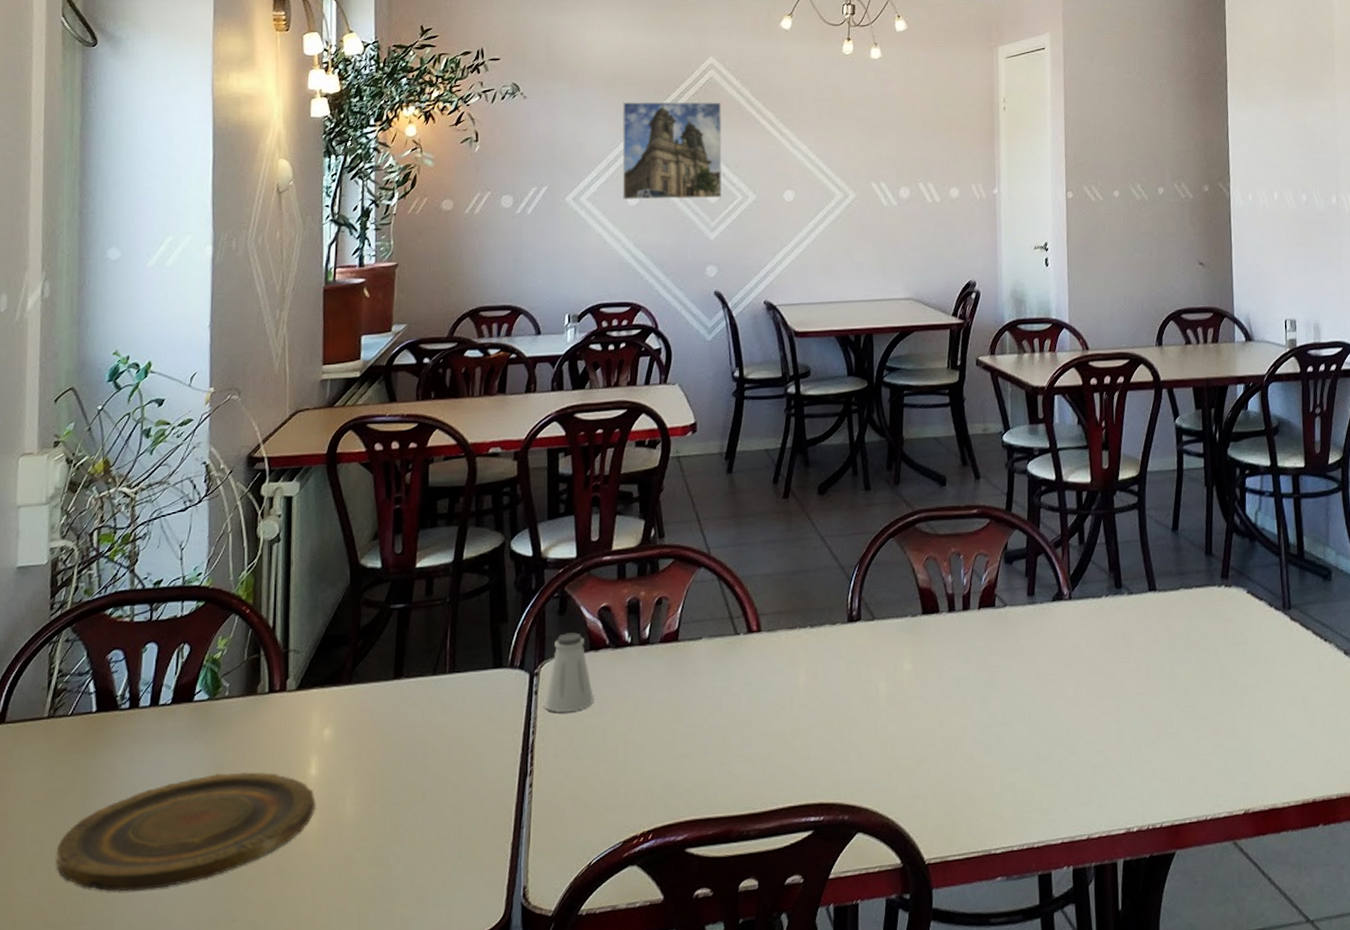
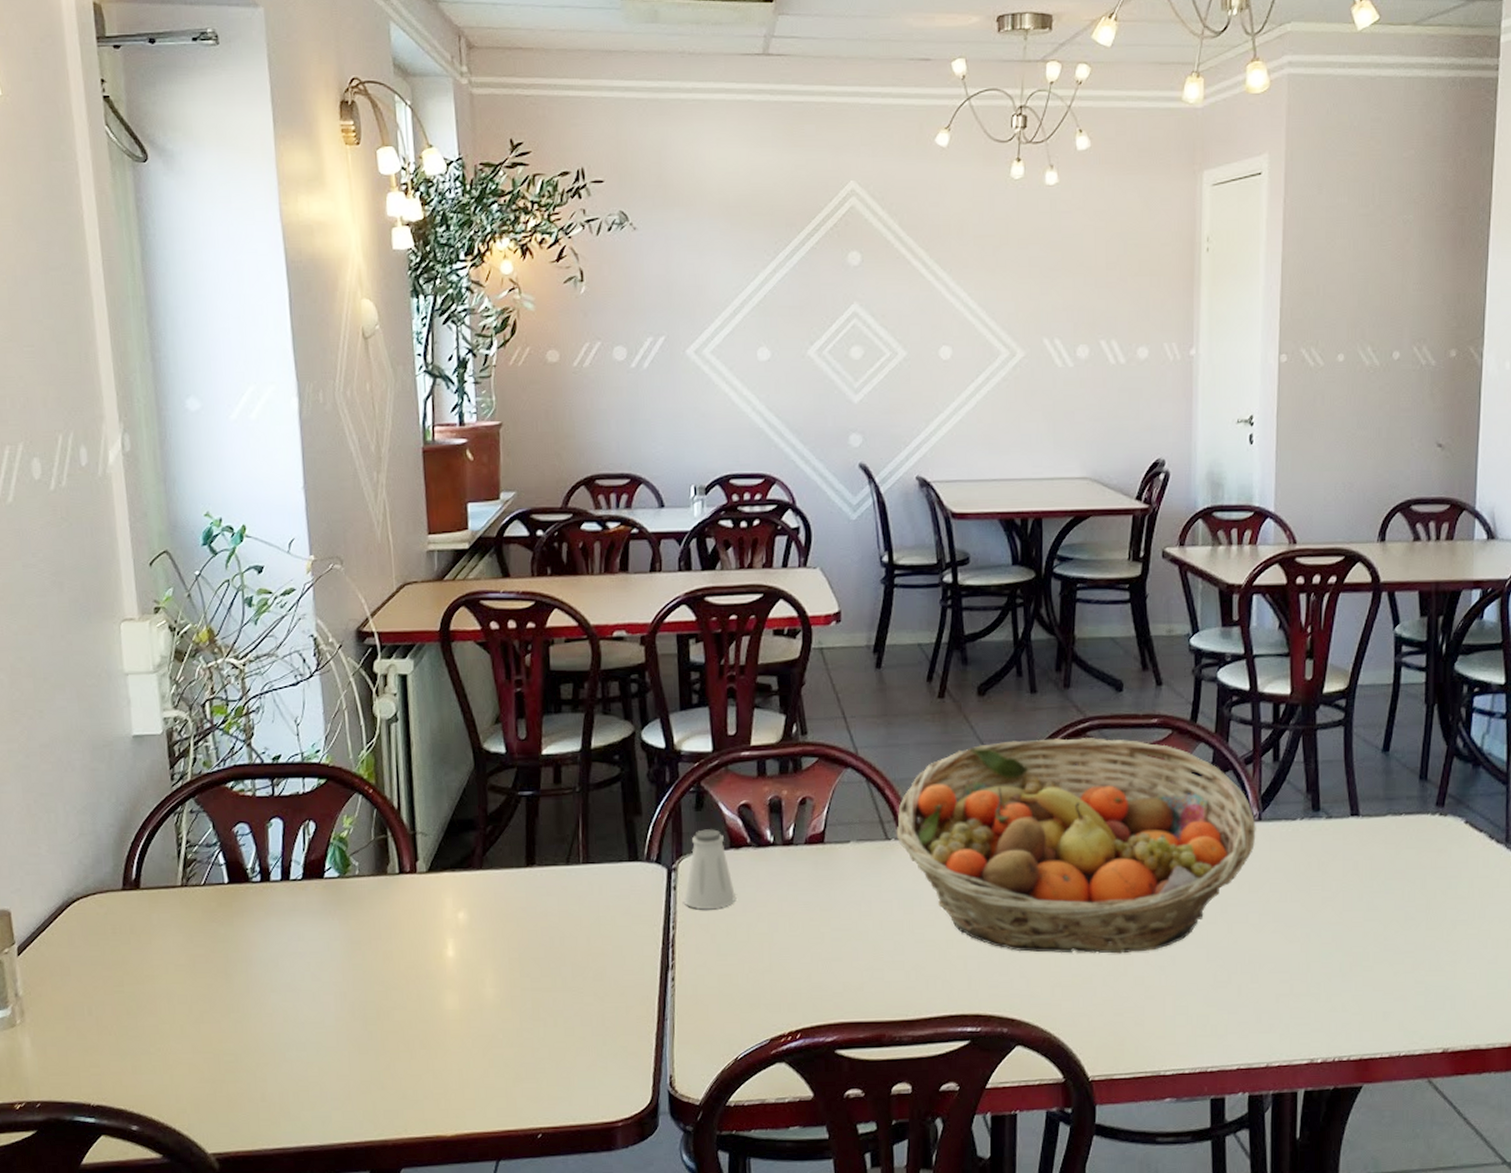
plate: present [56,772,314,892] -> none [204,949,454,1055]
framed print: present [622,101,722,200] -> none [748,235,867,354]
fruit basket: none [744,529,1068,737] -> present [896,738,1256,954]

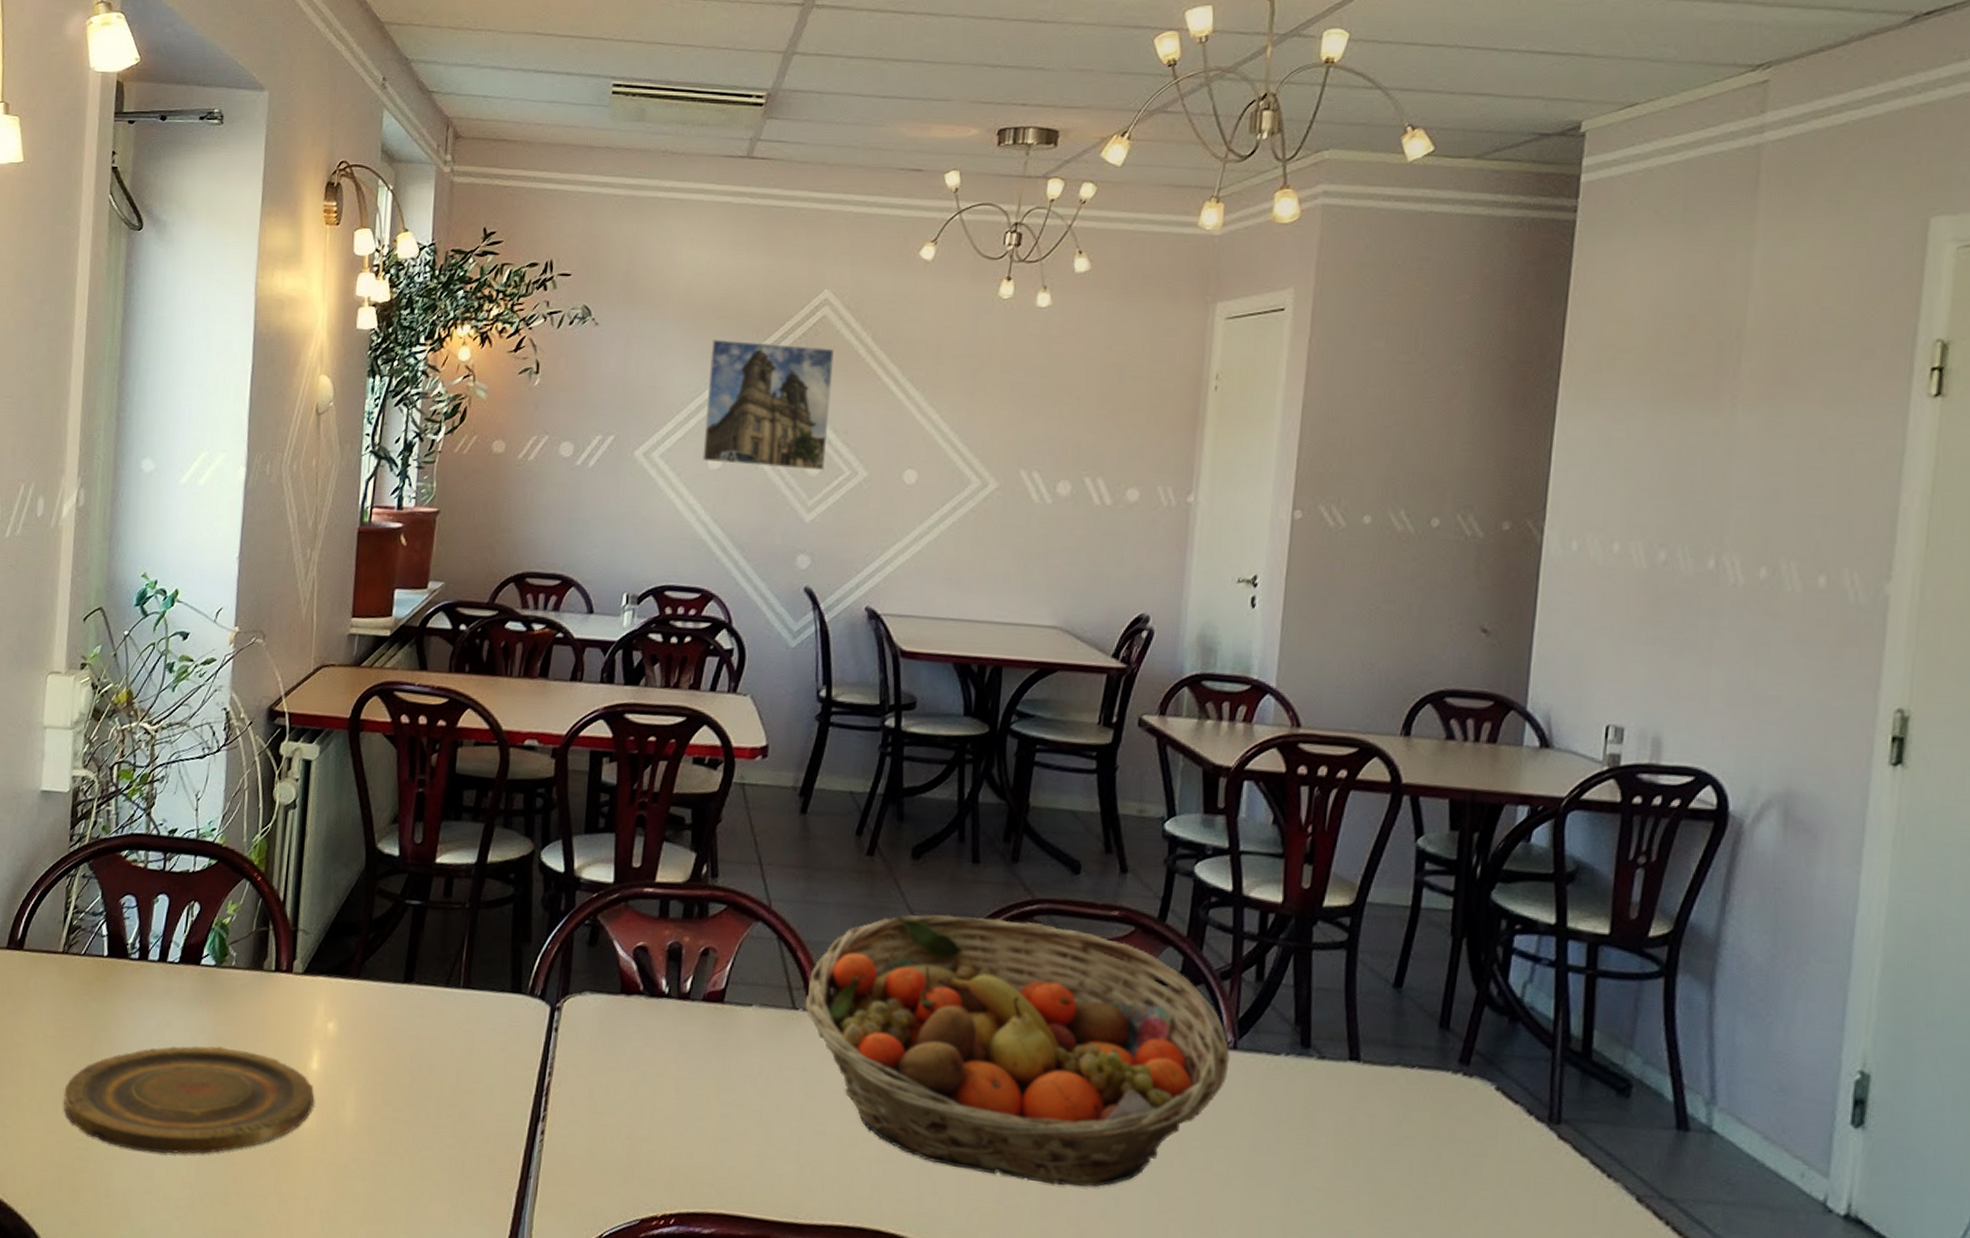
plate: none [204,949,454,1055] -> present [63,1046,314,1154]
saltshaker: present [684,829,735,909] -> none [565,968,621,1060]
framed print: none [748,235,867,354] -> present [702,340,834,471]

